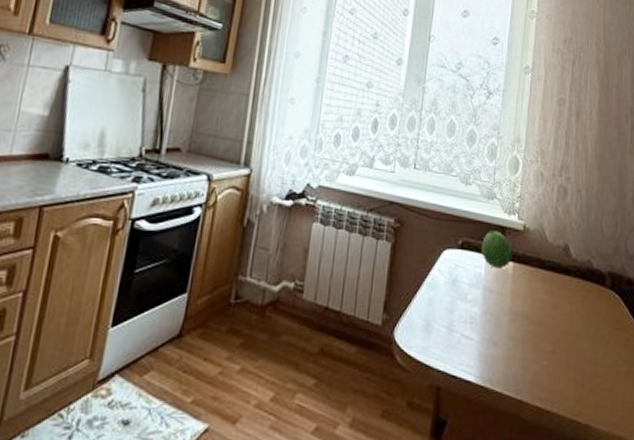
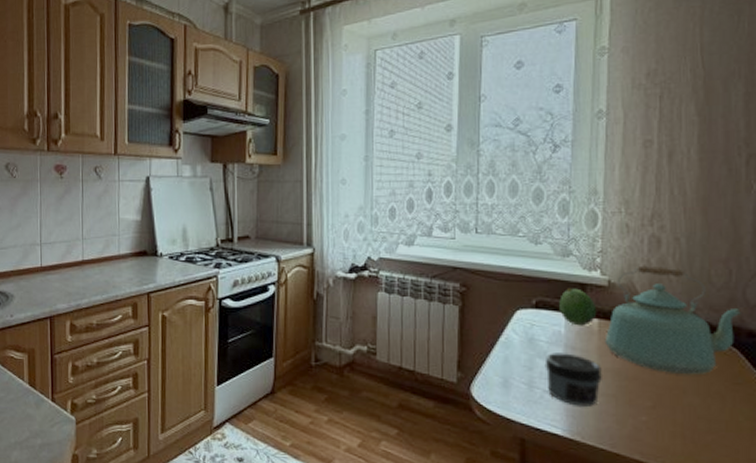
jar: none [464,295,513,351] -> present [544,353,602,406]
kettle: none [517,212,624,320] -> present [604,265,743,375]

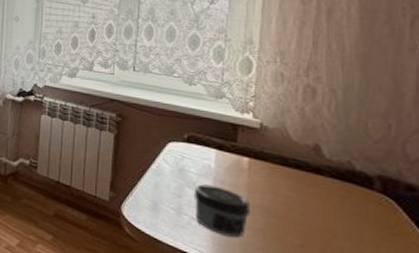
fruit: present [559,288,597,326] -> none [210,127,248,163]
kettle: present [604,265,743,375] -> none [254,112,402,221]

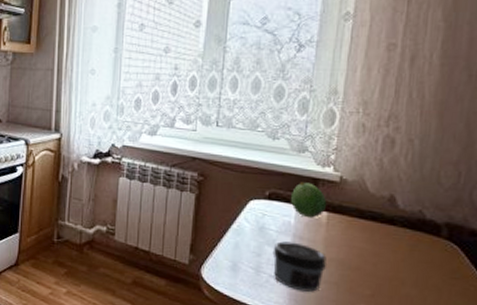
fruit: none [210,127,248,163] -> present [291,182,327,218]

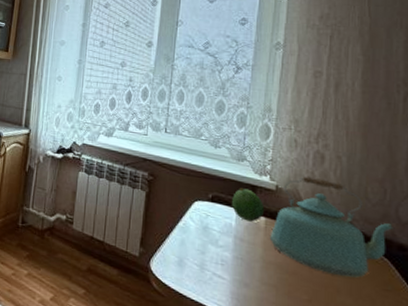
jar: present [272,241,326,292] -> none [215,241,265,293]
kettle: none [331,164,468,268] -> present [269,176,395,278]

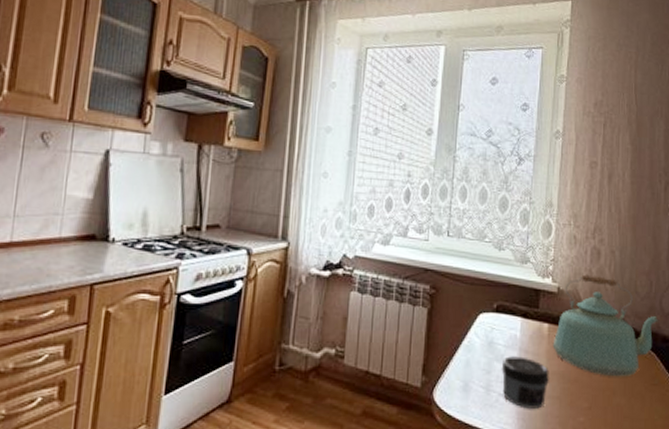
jar: none [215,241,265,293] -> present [501,356,549,409]
fruit: present [232,188,265,222] -> none [517,293,548,330]

